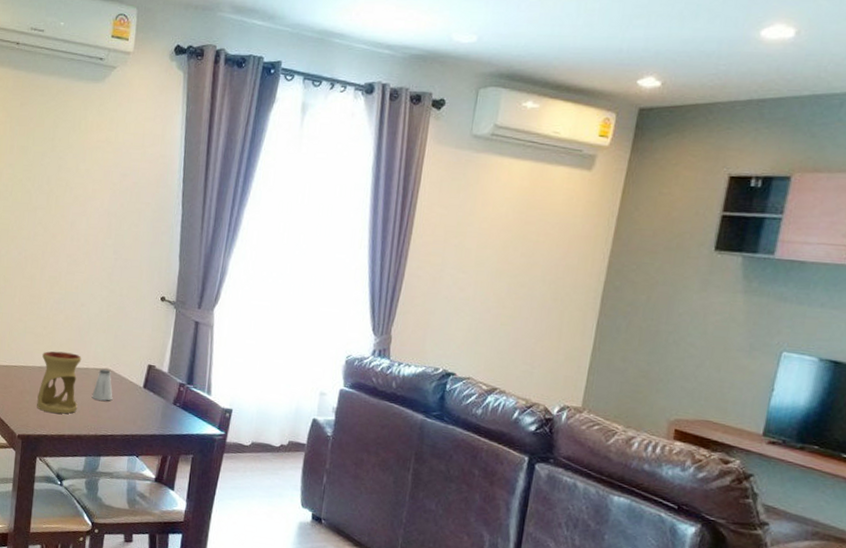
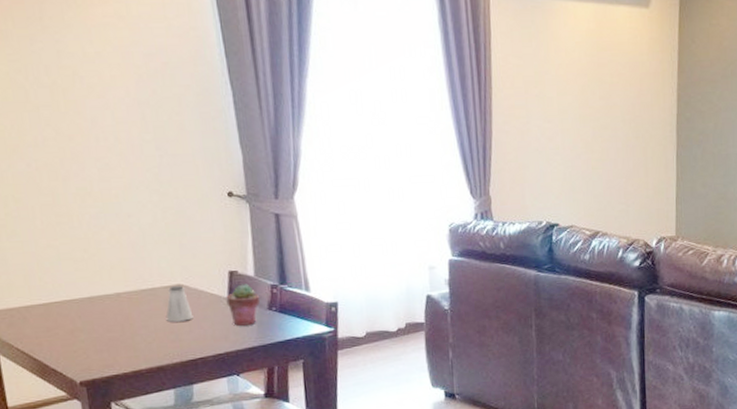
oil burner: present [37,351,82,414] -> none [89,274,151,348]
potted succulent: none [141,378,169,415] -> present [226,284,260,326]

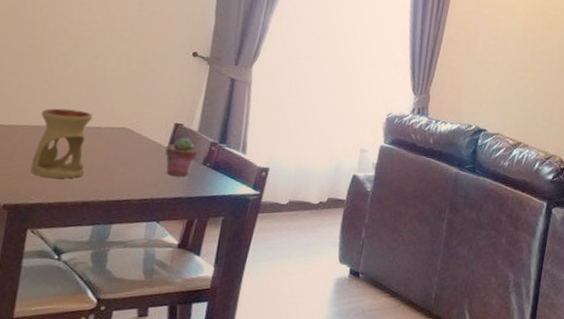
oil burner: none [89,274,151,348] -> present [30,108,93,179]
saltshaker: present [166,285,193,322] -> none [103,127,131,163]

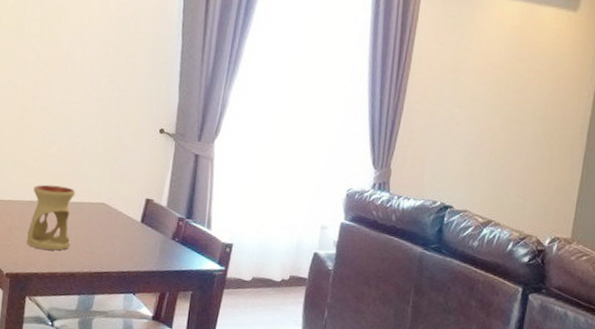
potted succulent: present [165,137,198,176] -> none [138,212,167,251]

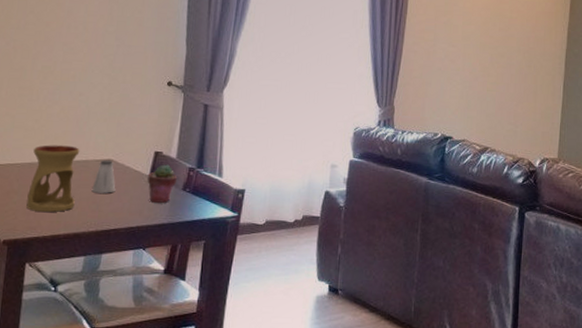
saltshaker: none [86,203,109,237] -> present [91,159,116,193]
potted succulent: none [138,212,167,251] -> present [147,164,178,203]

